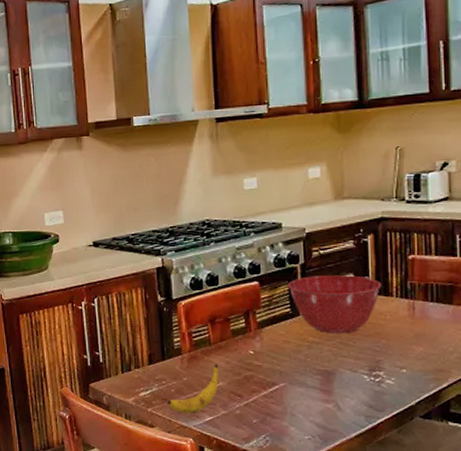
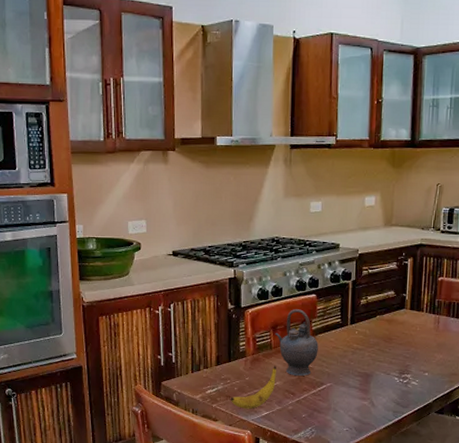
teapot: none [214,299,266,375] -> present [275,309,318,376]
mixing bowl: present [287,275,382,334] -> none [340,291,416,342]

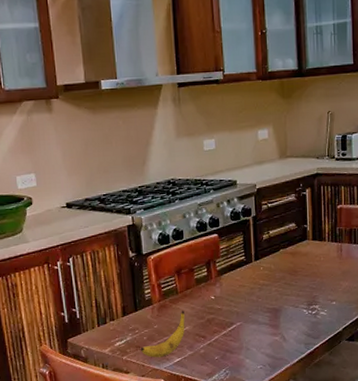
teapot: present [275,309,318,376] -> none [180,250,225,318]

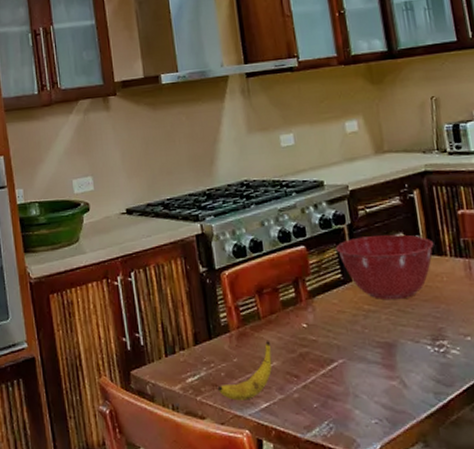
mixing bowl: none [242,224,317,276] -> present [336,234,434,300]

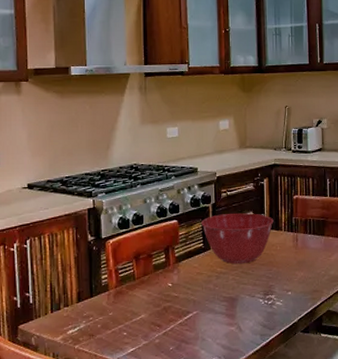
banana: present [217,341,272,401] -> none [93,297,141,347]

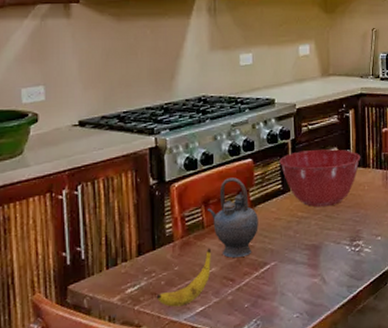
banana: none [93,297,141,347] -> present [156,248,211,307]
teapot: none [138,236,182,306] -> present [207,177,259,258]

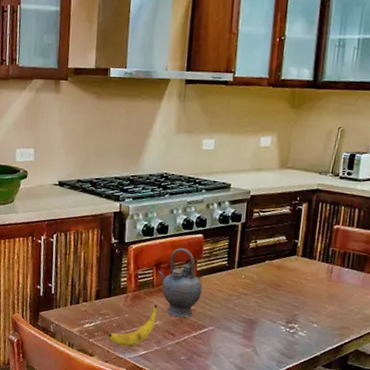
mixing bowl: present [279,149,361,207] -> none [228,234,308,289]

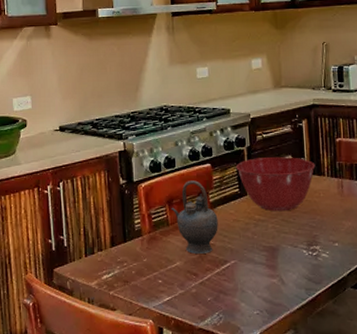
banana: present [107,305,157,347] -> none [128,244,176,295]
mixing bowl: none [228,234,308,289] -> present [236,157,316,212]

